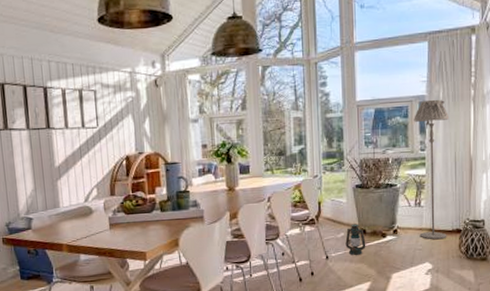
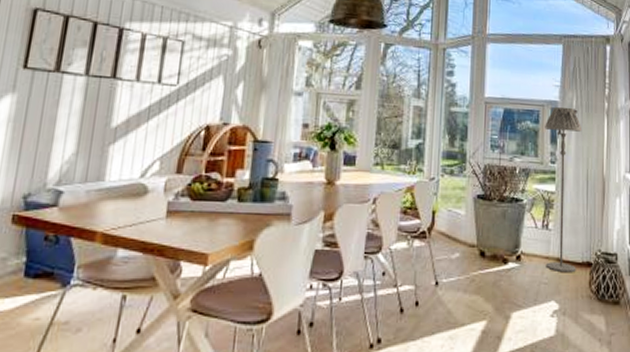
lantern: present [345,224,366,255] -> none [460,243,484,284]

